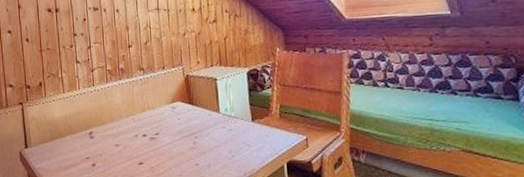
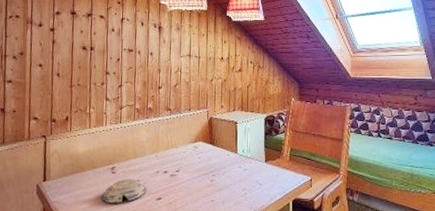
decorative bowl: none [82,143,126,169] -> present [101,179,146,203]

